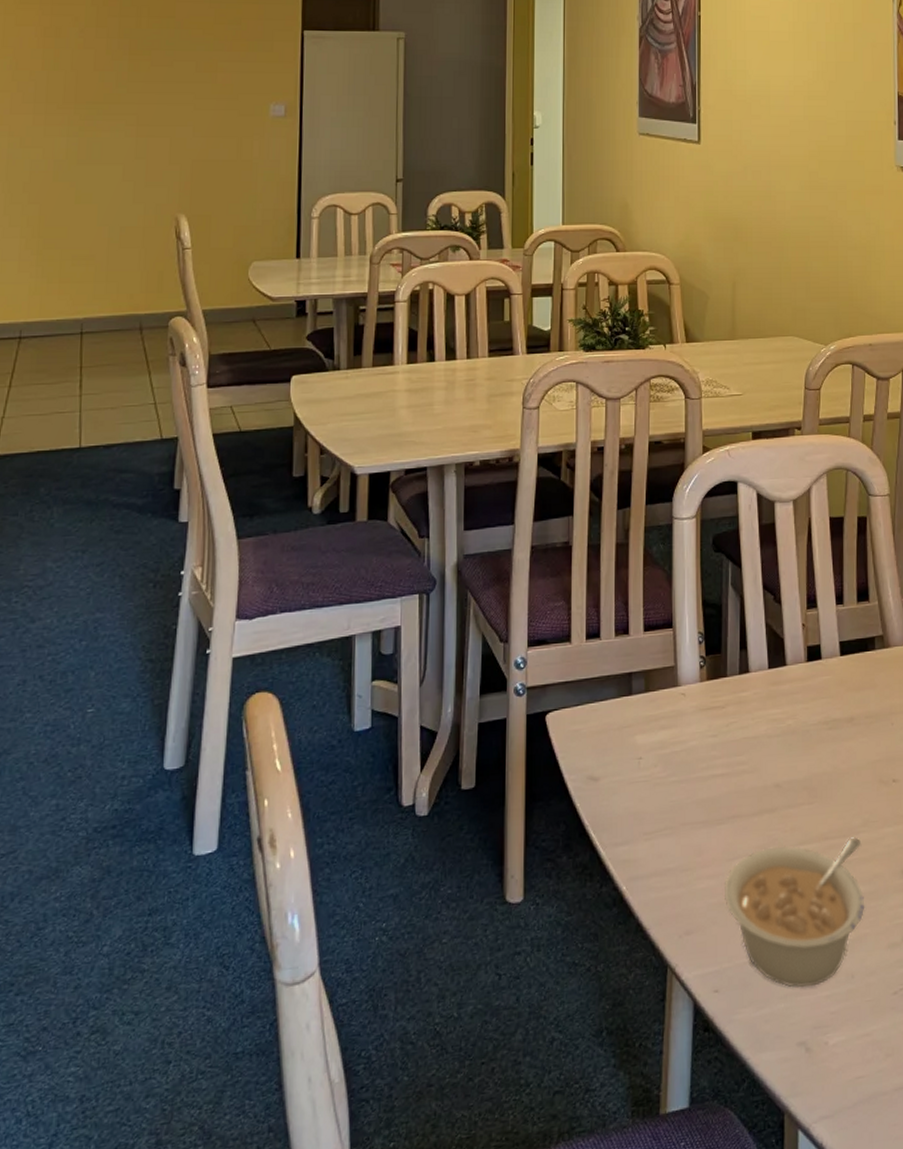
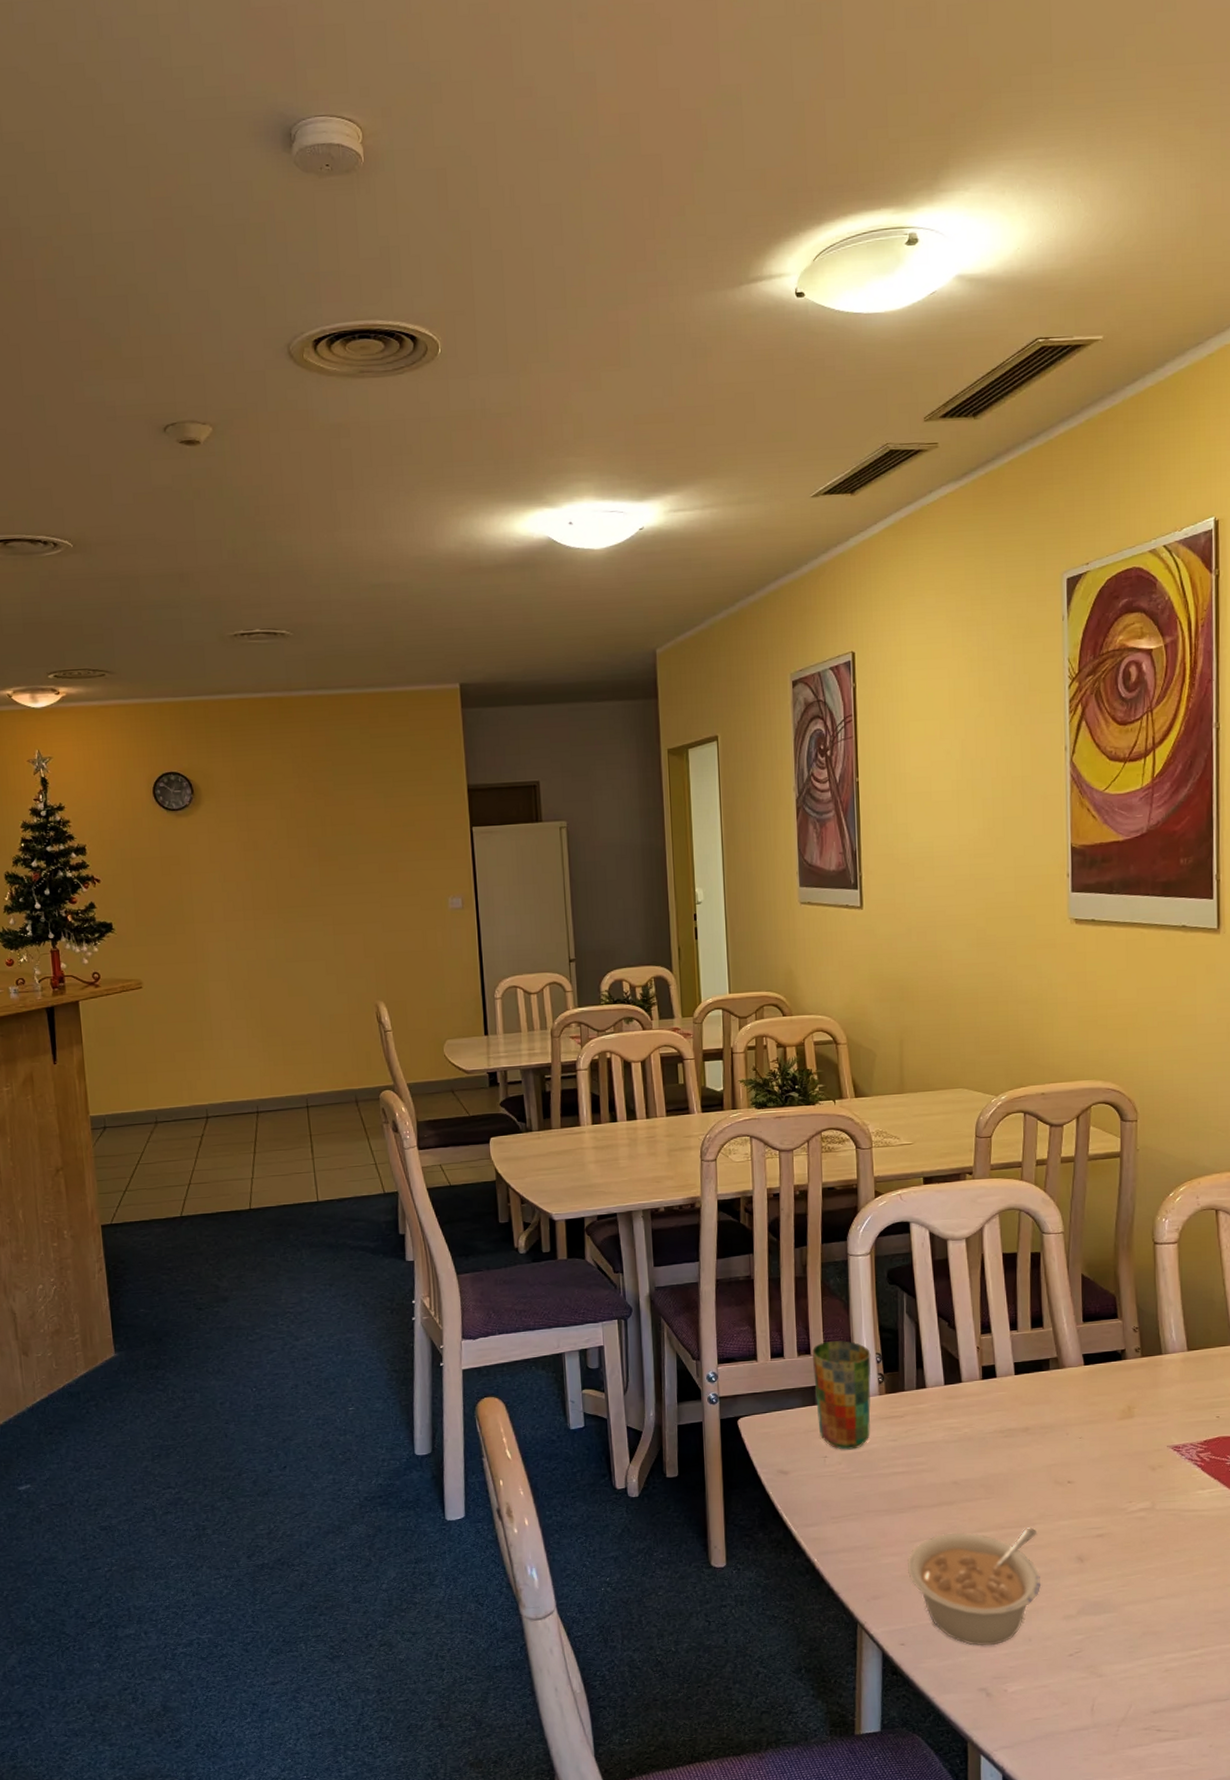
cup: none [630,618,693,749] -> present [811,1341,872,1450]

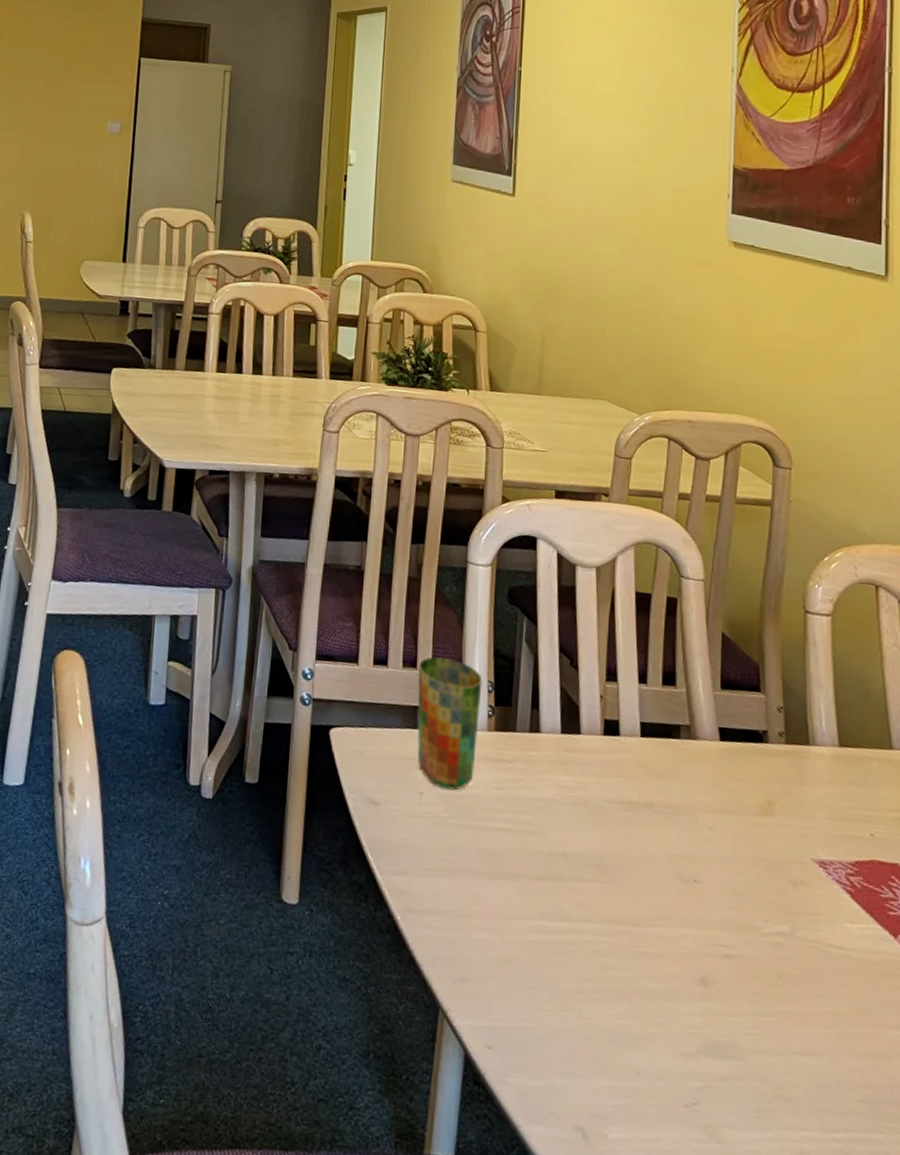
legume: present [907,1528,1042,1646] -> none [502,915,656,1073]

